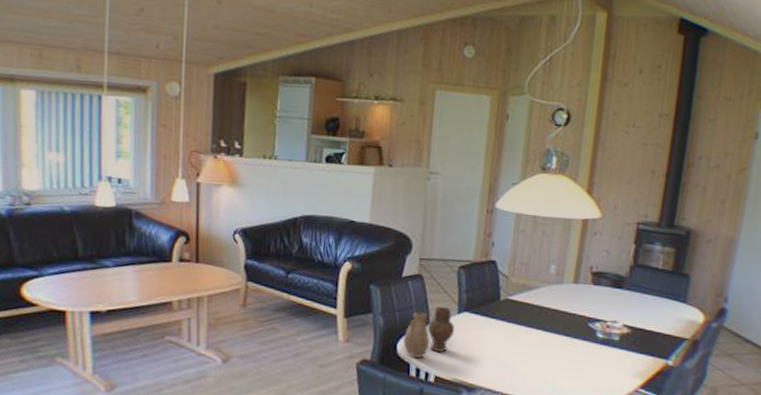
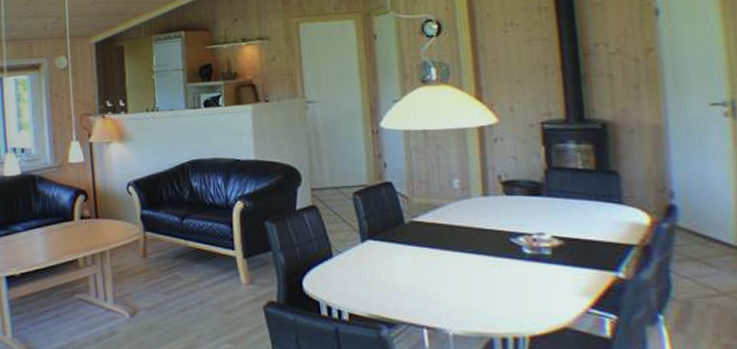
vase: present [402,306,455,358] -> none [307,236,362,294]

